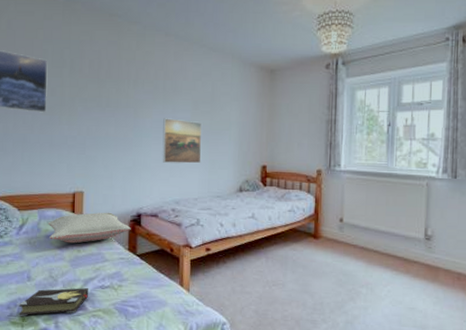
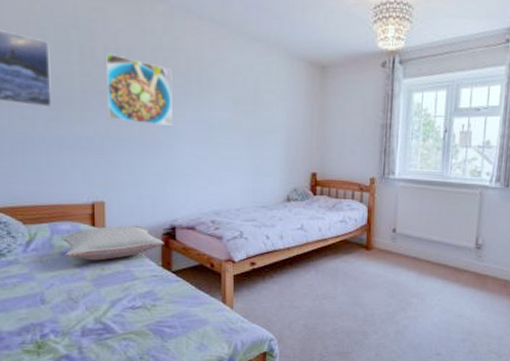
hardback book: present [19,287,88,317] -> none [32,308,116,343]
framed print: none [89,67,143,127] -> present [104,52,173,127]
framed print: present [162,118,202,164] -> none [198,117,244,171]

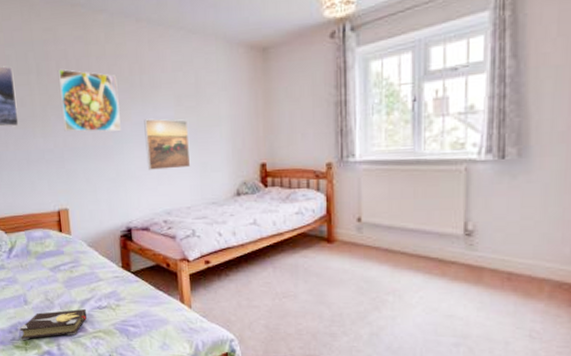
hardback book: none [32,308,116,343] -> present [19,308,87,340]
pillow: present [62,225,164,261] -> none [36,229,122,264]
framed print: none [198,117,244,171] -> present [144,118,191,170]

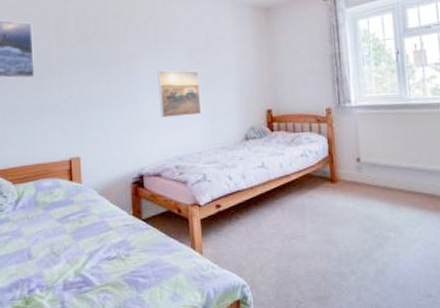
hardback book: present [19,308,87,340] -> none [21,260,94,299]
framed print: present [57,68,121,132] -> none [76,24,135,83]

